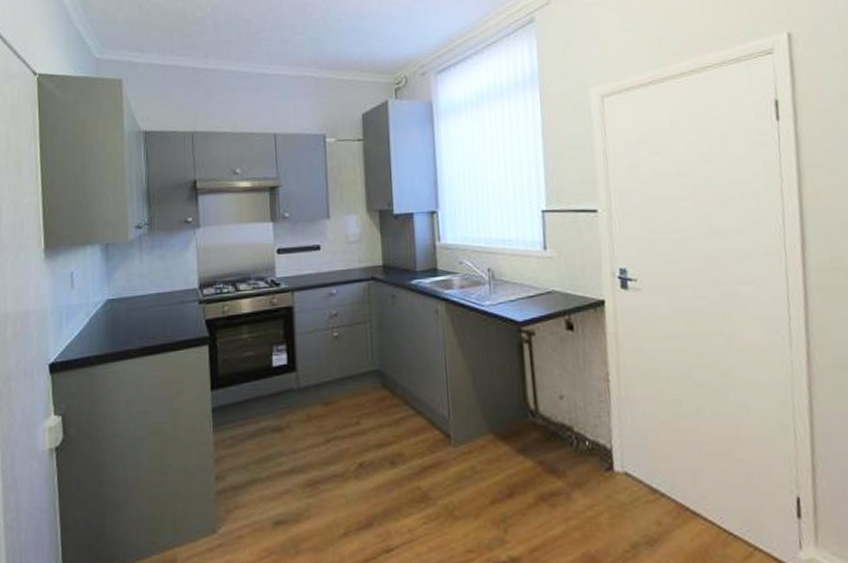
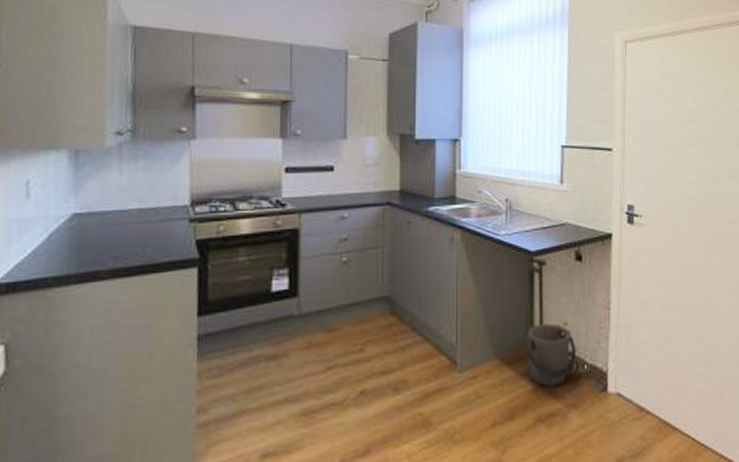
bucket: none [520,396,576,464] -> present [527,323,576,387]

